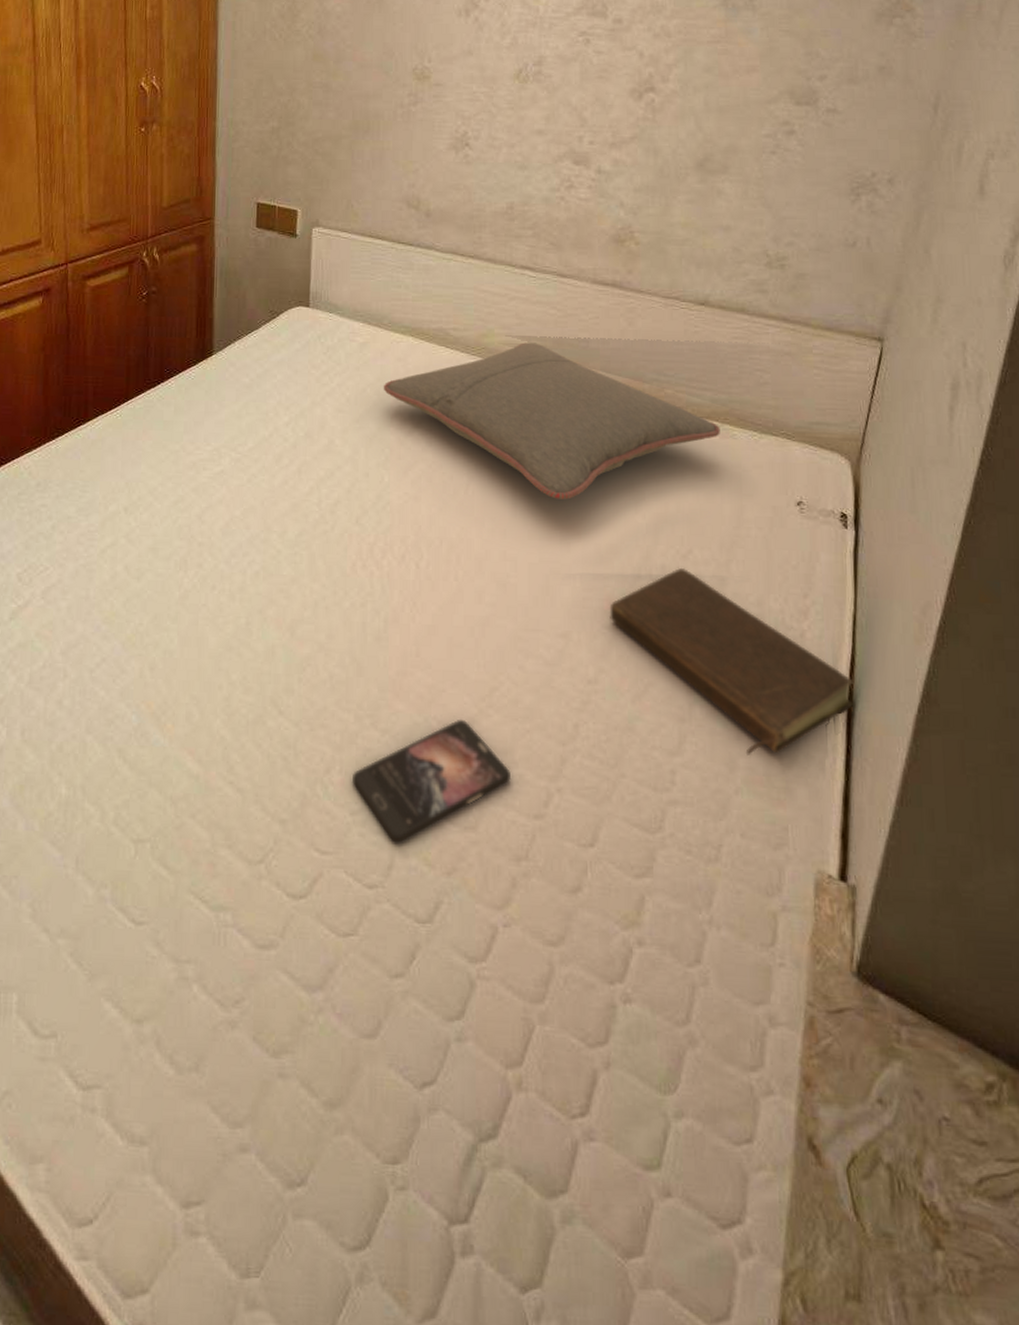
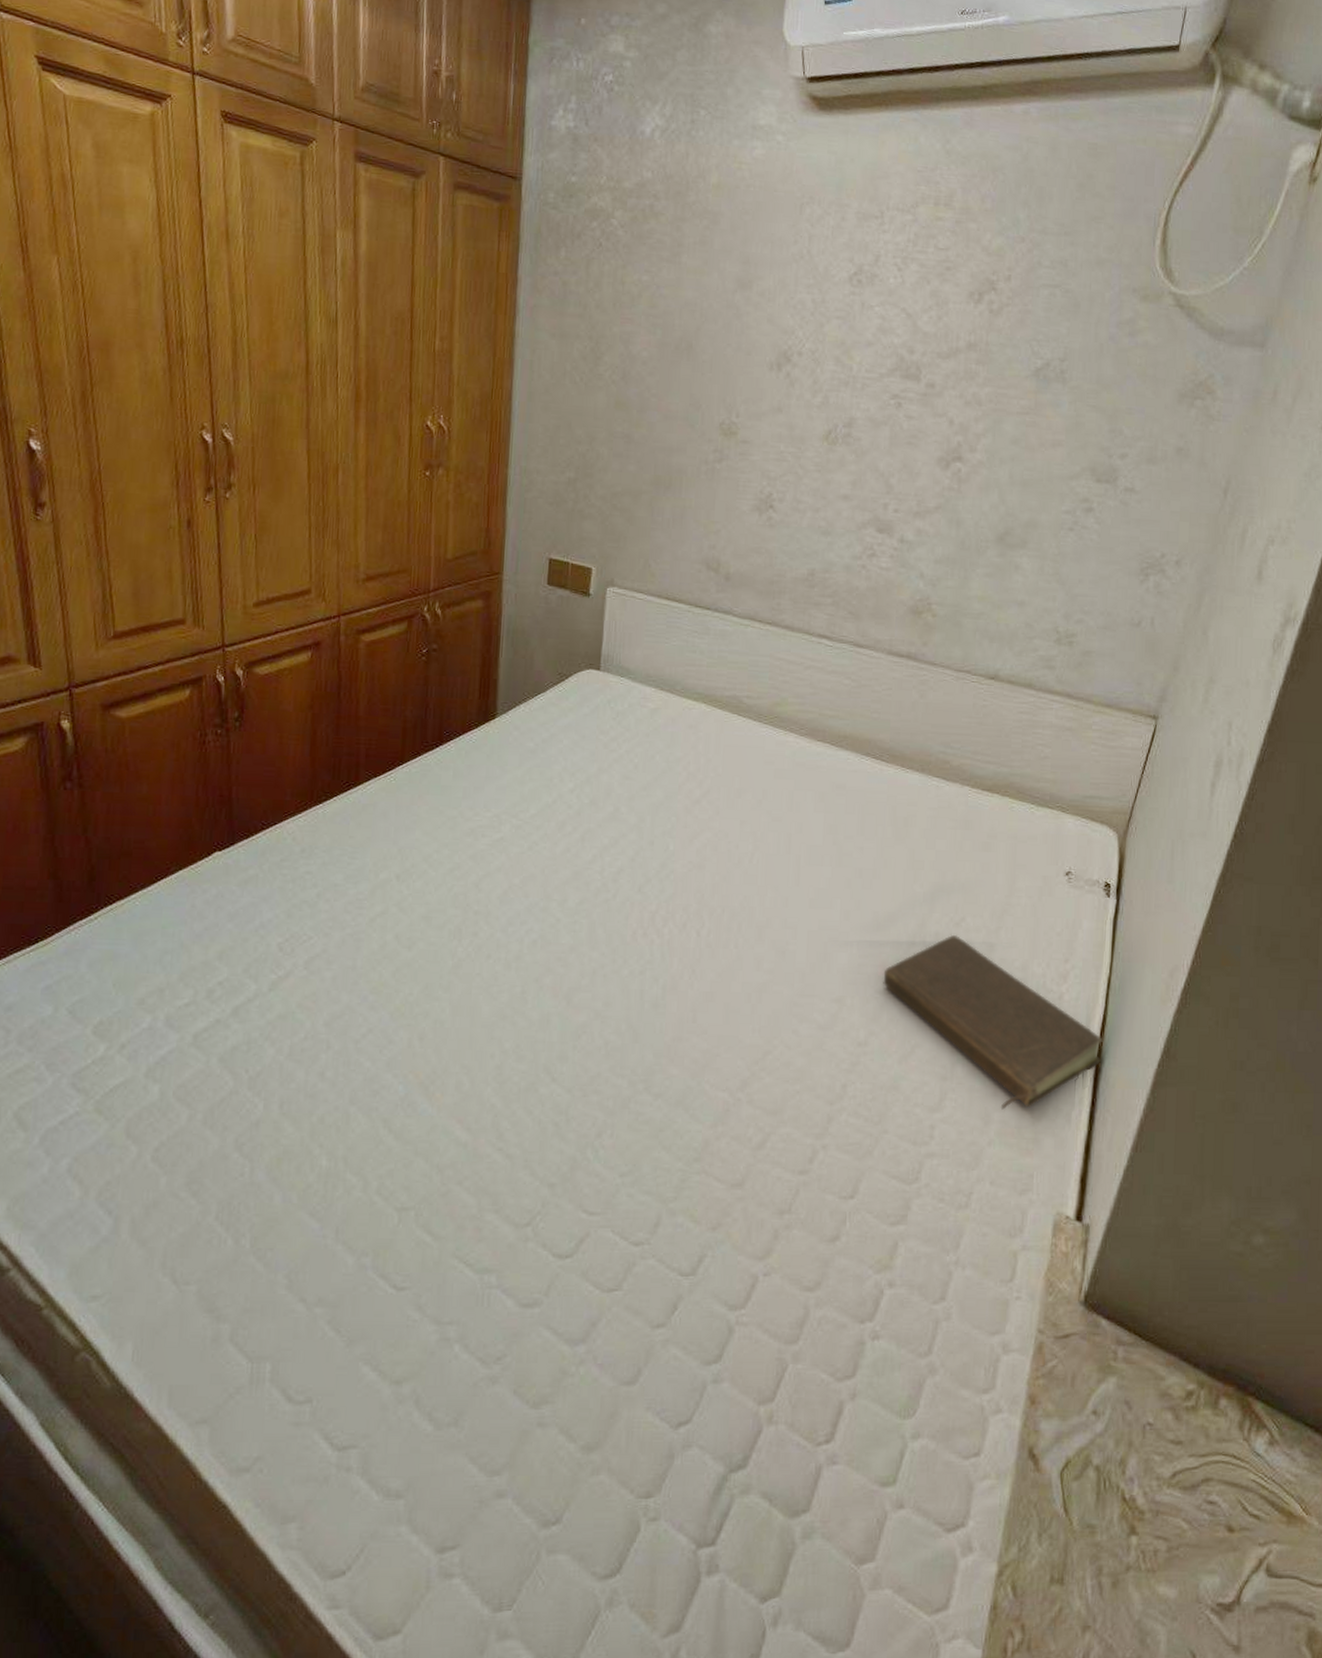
smartphone: present [351,719,512,843] -> none [622,1082,780,1202]
pillow: present [383,342,720,500] -> none [672,712,1000,869]

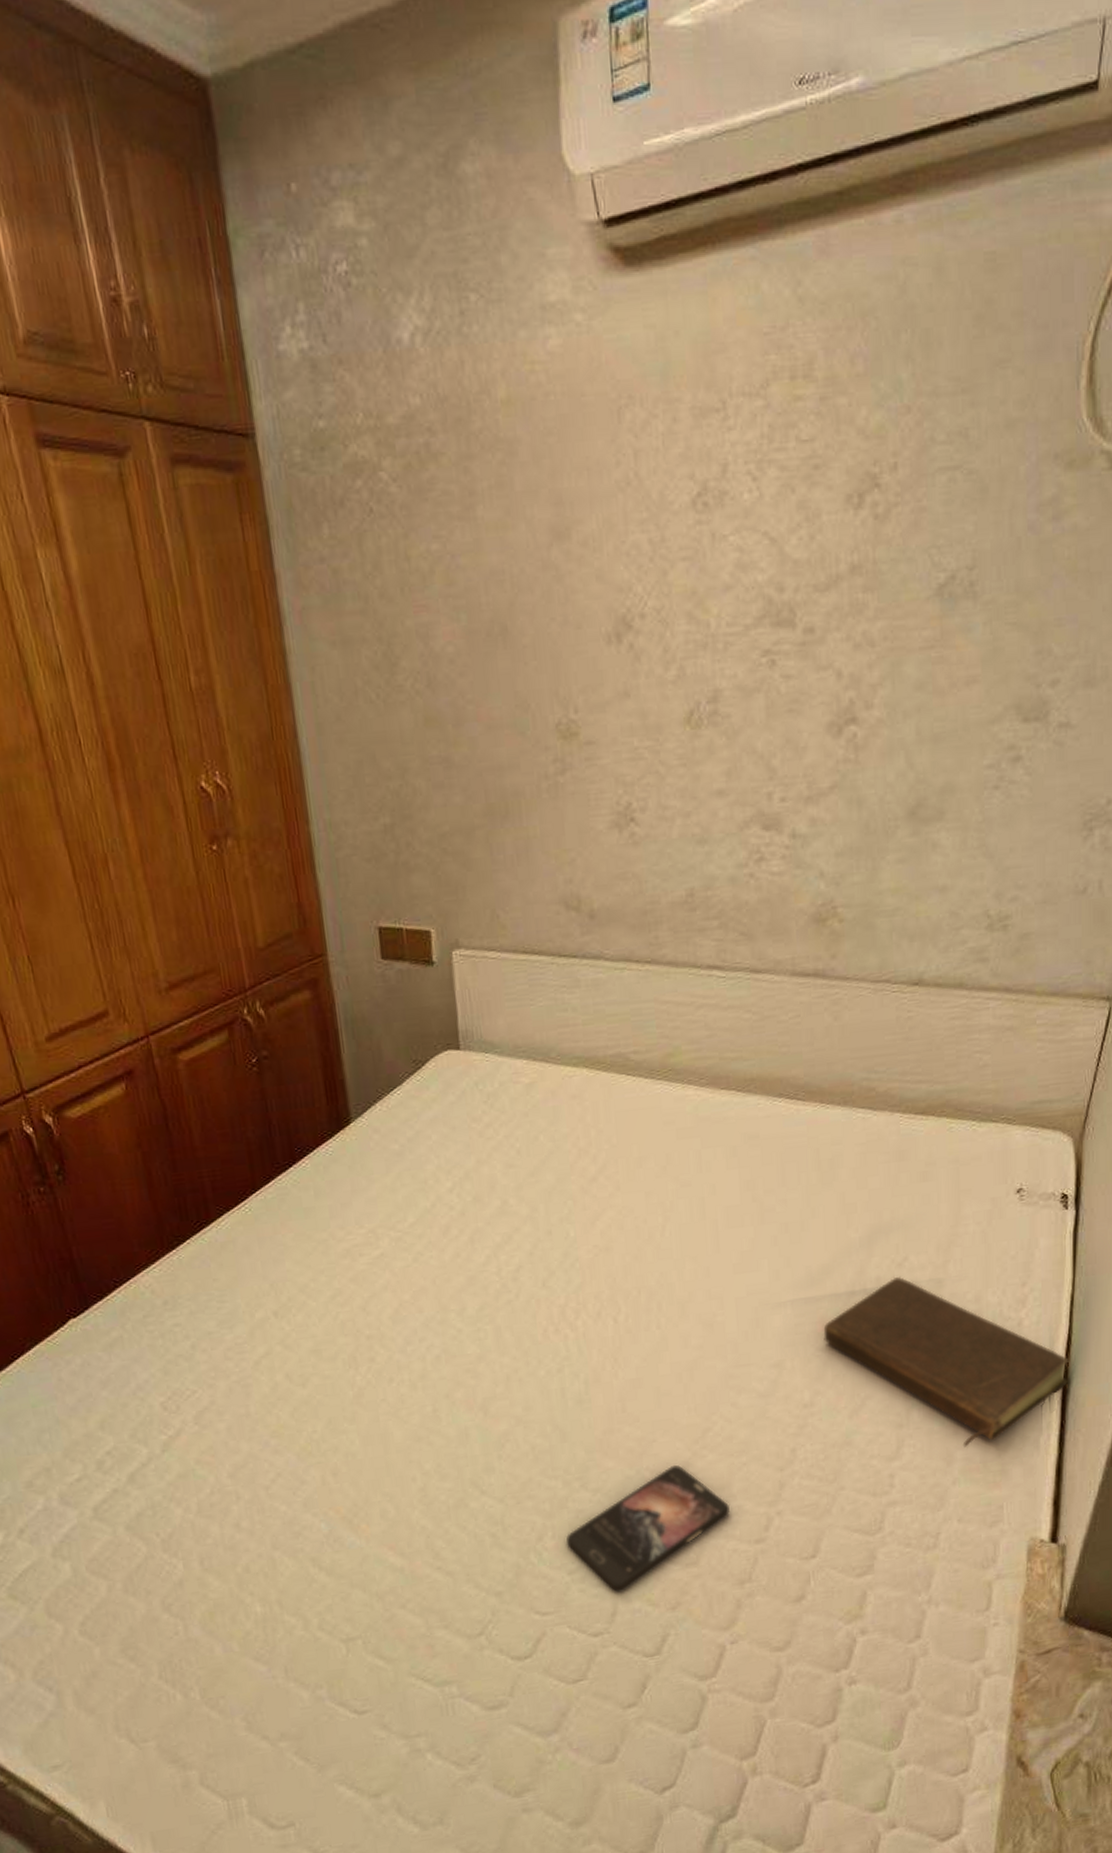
smartphone: none [622,1082,780,1202] -> present [566,1464,730,1592]

